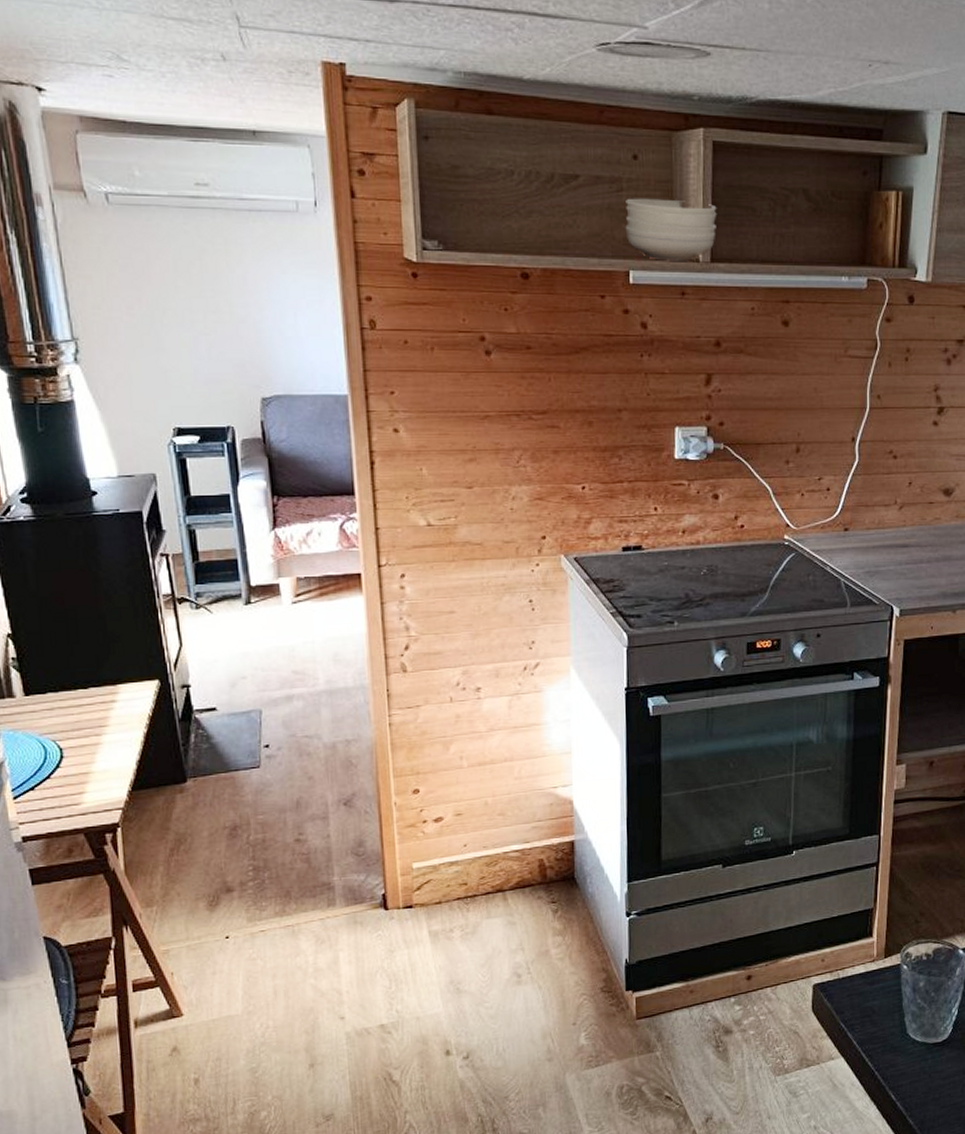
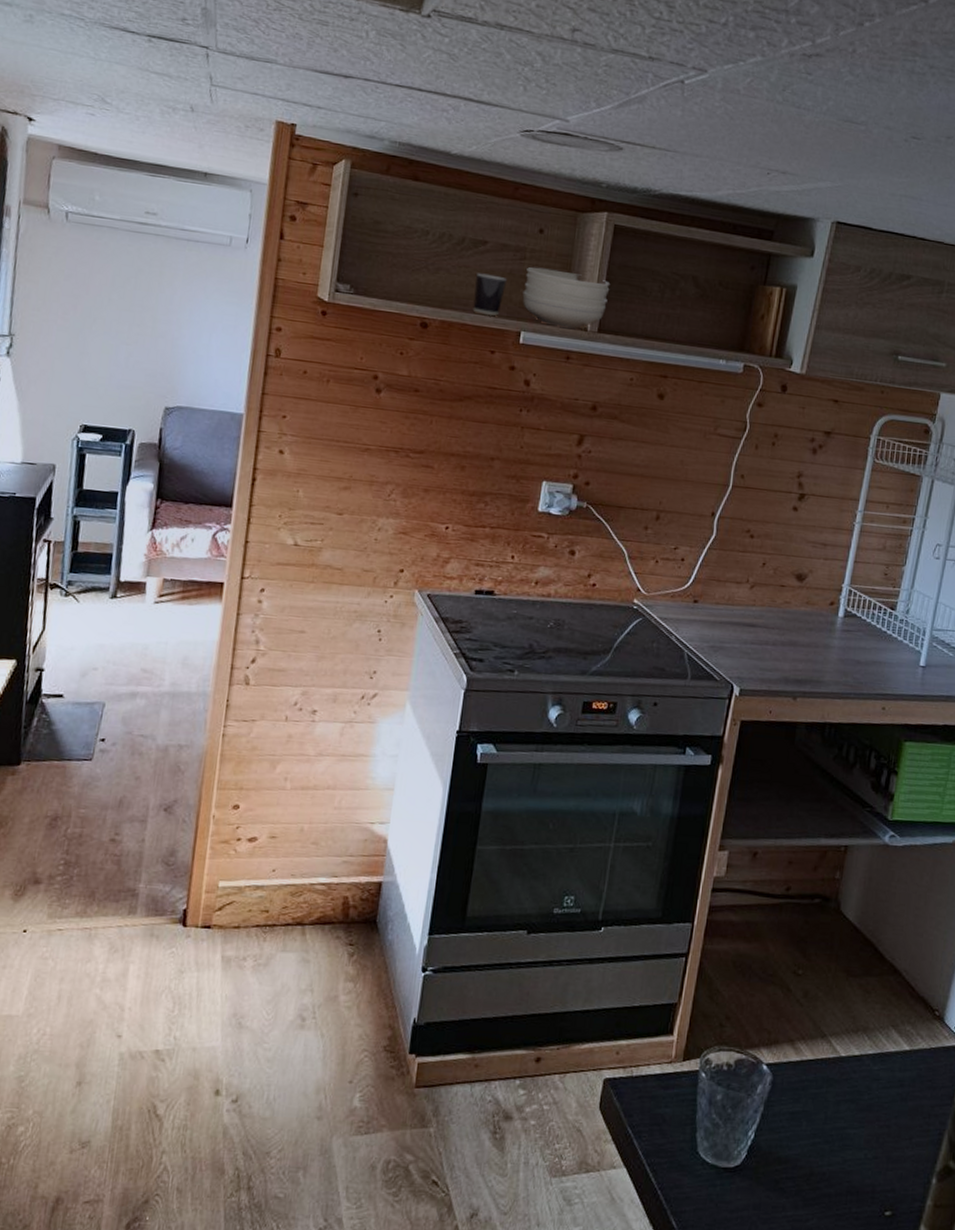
mug: none [571,211,607,257] -> present [473,273,508,316]

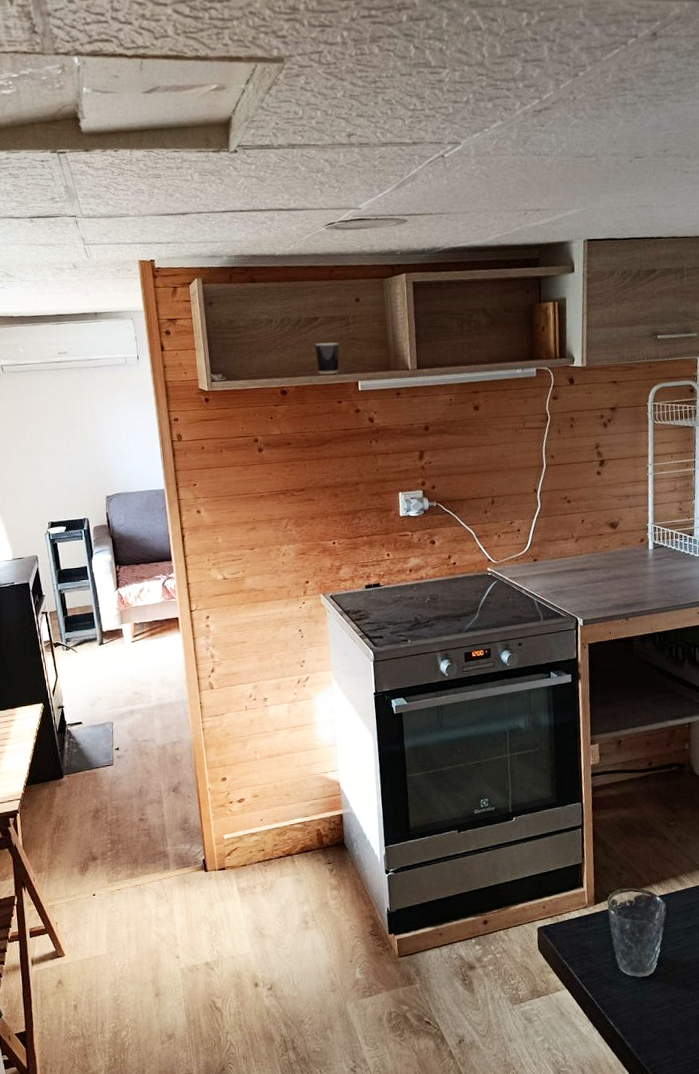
bowl: present [522,267,611,329] -> none [352,327,420,372]

